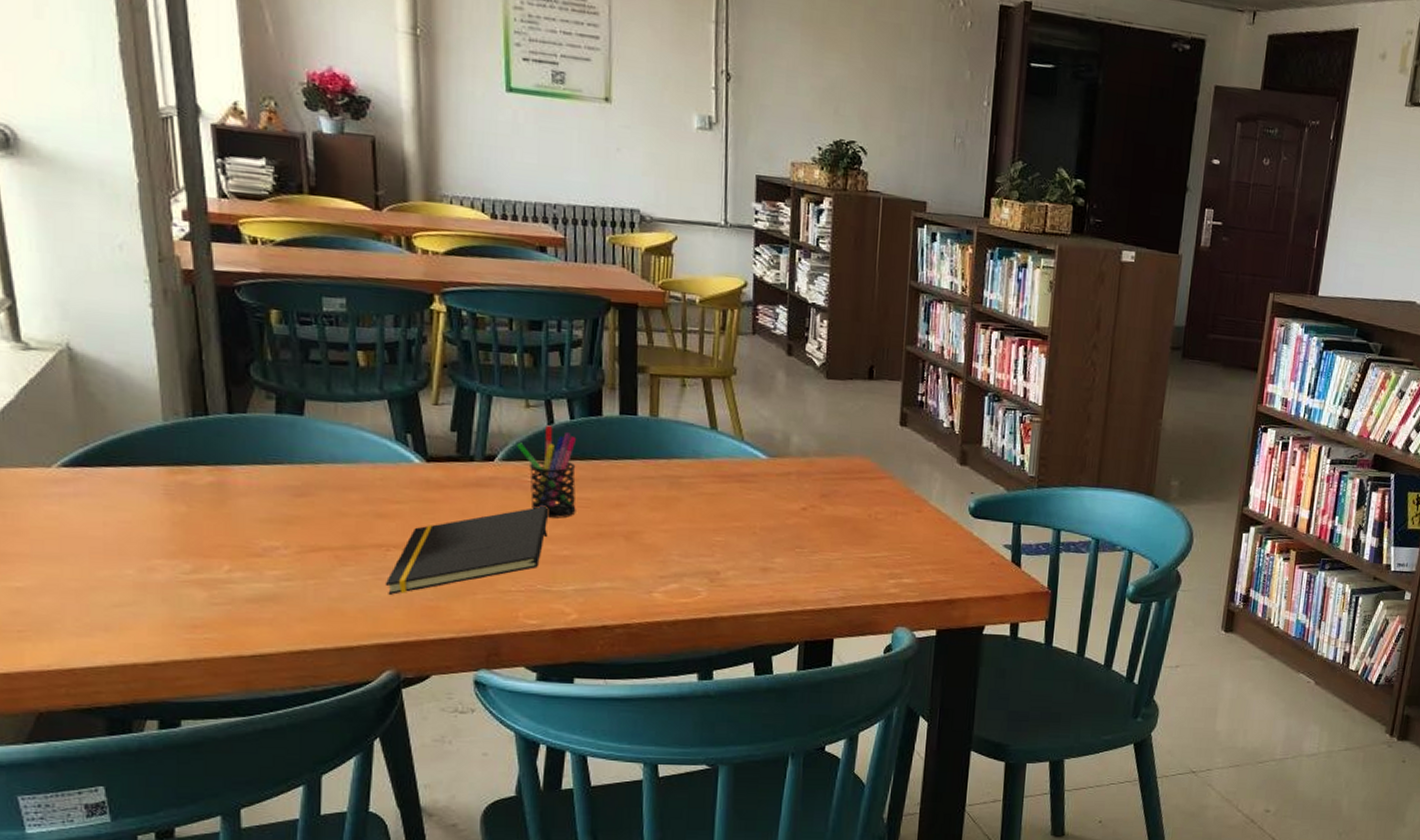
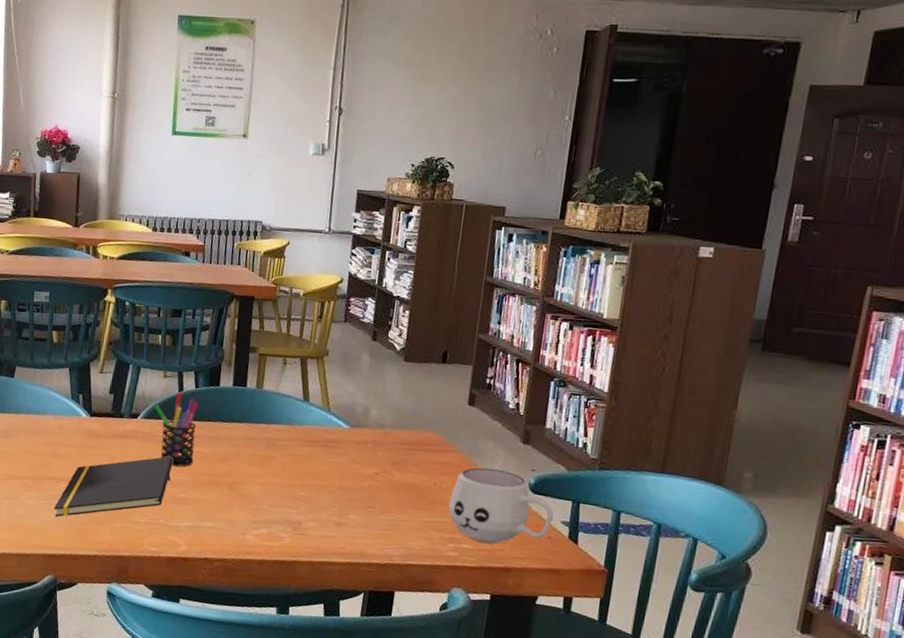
mug: none [886,494,996,576] -> present [448,467,554,544]

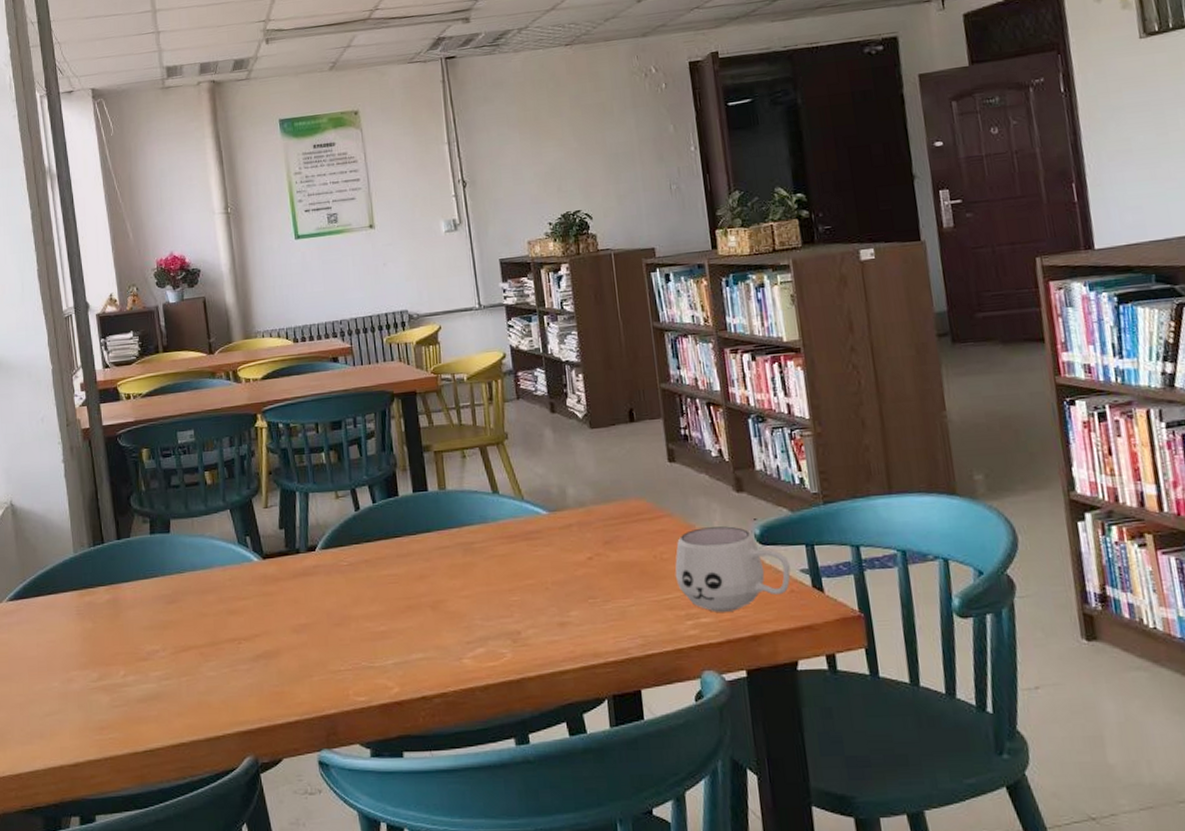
notepad: present [53,456,174,518] -> none [239,586,366,685]
pen holder: present [154,392,199,467] -> none [331,511,387,597]

